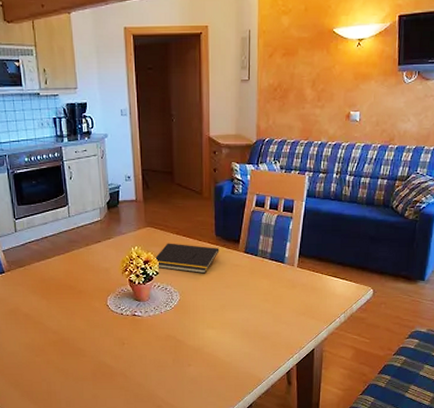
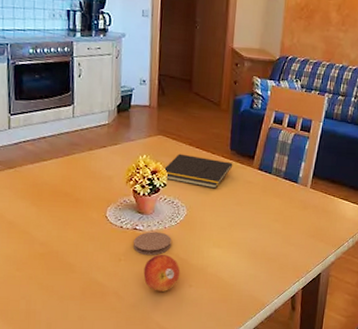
coaster: none [133,317,168,339] -> present [133,231,172,256]
fruit: none [145,337,179,371] -> present [143,254,181,291]

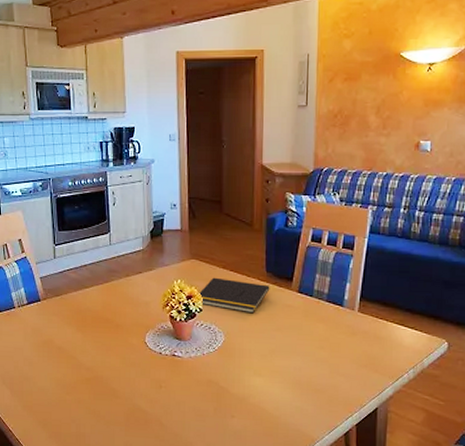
coaster: present [133,231,172,256] -> none [172,358,211,383]
fruit: present [143,254,181,291] -> none [184,382,222,421]

